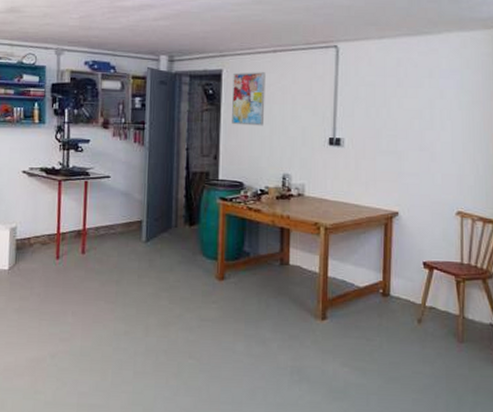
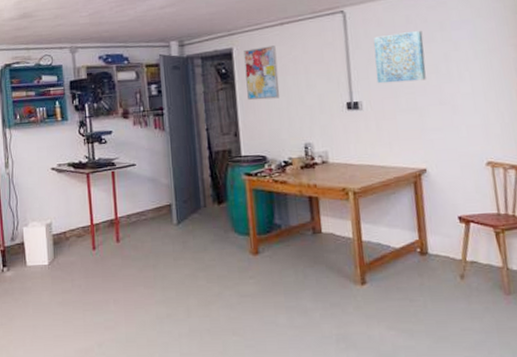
wall art: none [361,74,411,125] -> present [373,30,426,84]

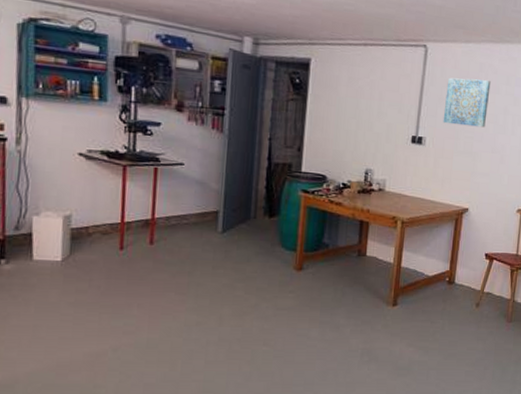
wall art: present [243,45,280,101] -> none [318,63,355,120]

